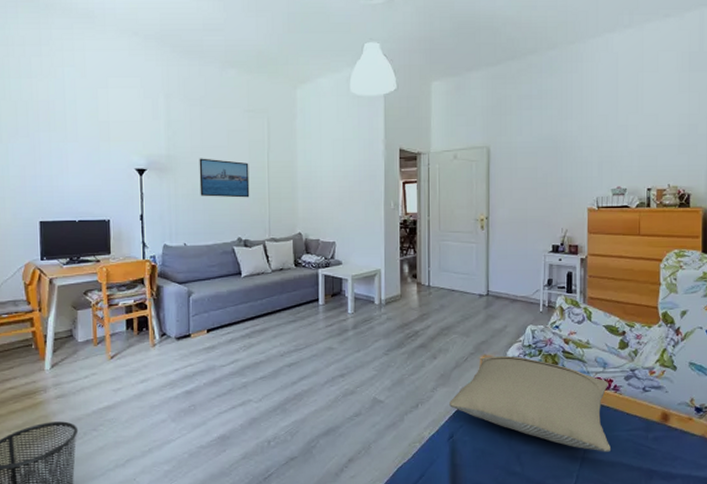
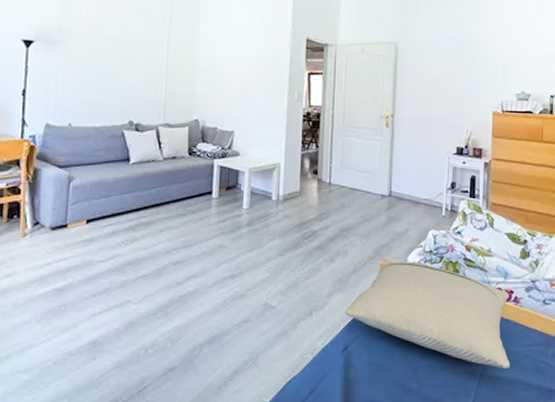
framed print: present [199,158,250,198] -> none [91,33,147,79]

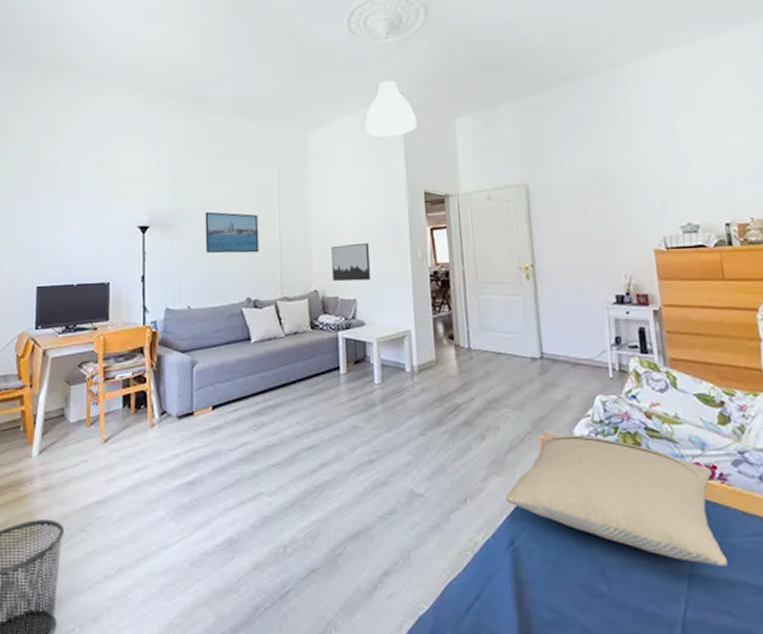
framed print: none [91,33,147,79] -> present [205,211,260,254]
wall art: none [213,79,251,115] -> present [331,242,371,282]

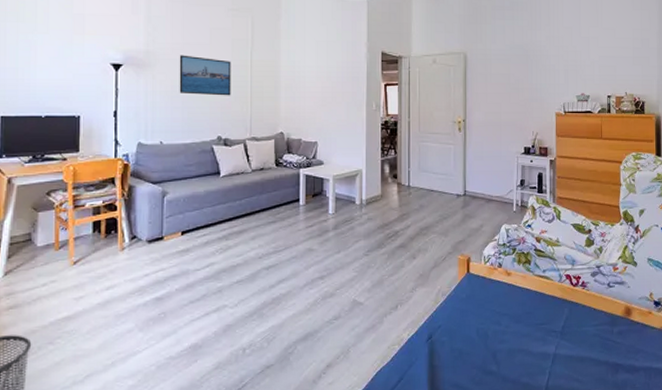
wall art: present [331,242,371,282] -> none [297,93,331,126]
pillow: present [506,434,729,566] -> none [428,254,581,348]

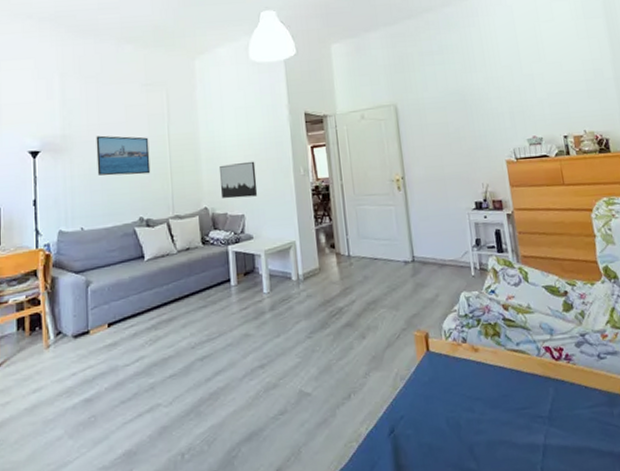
wall art: none [297,93,331,126] -> present [219,161,258,199]

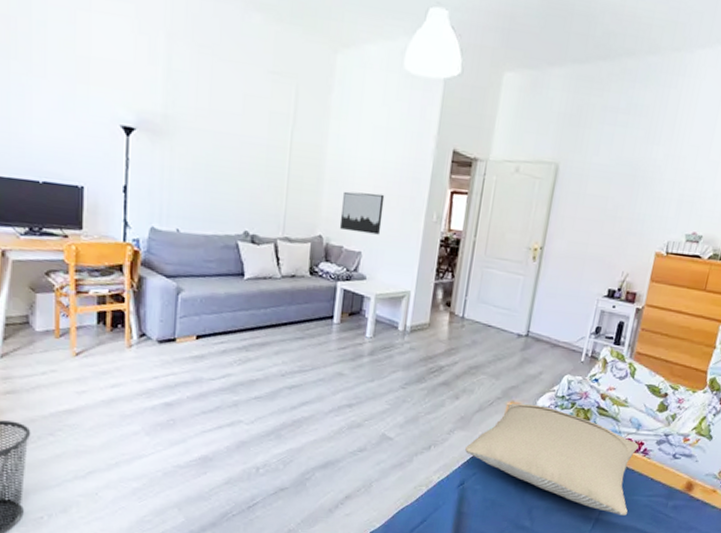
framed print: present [96,135,151,176] -> none [201,124,267,184]
pillow: none [385,328,575,436] -> present [465,403,639,516]

